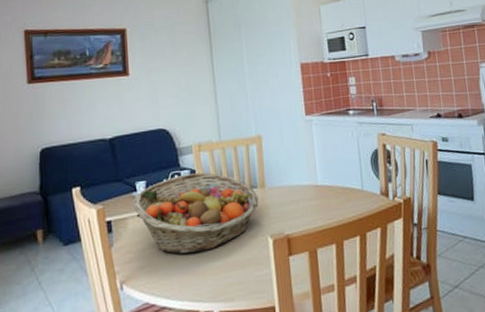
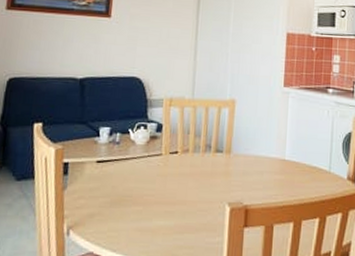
fruit basket: present [133,172,259,255] -> none [93,127,222,210]

